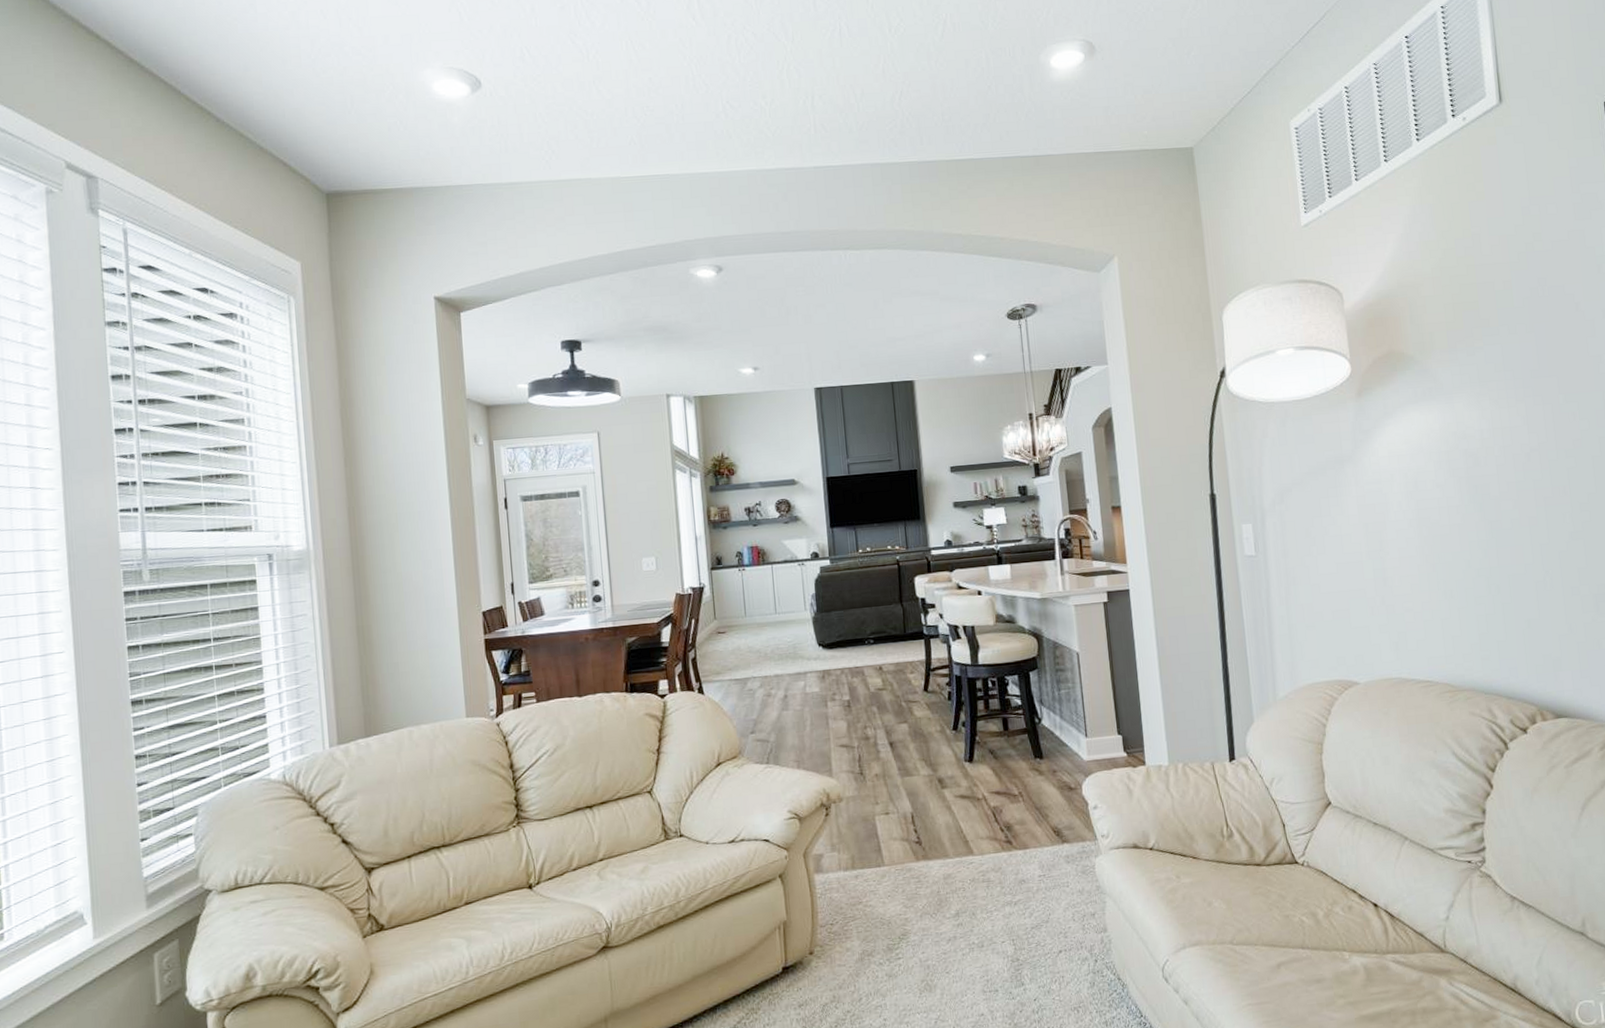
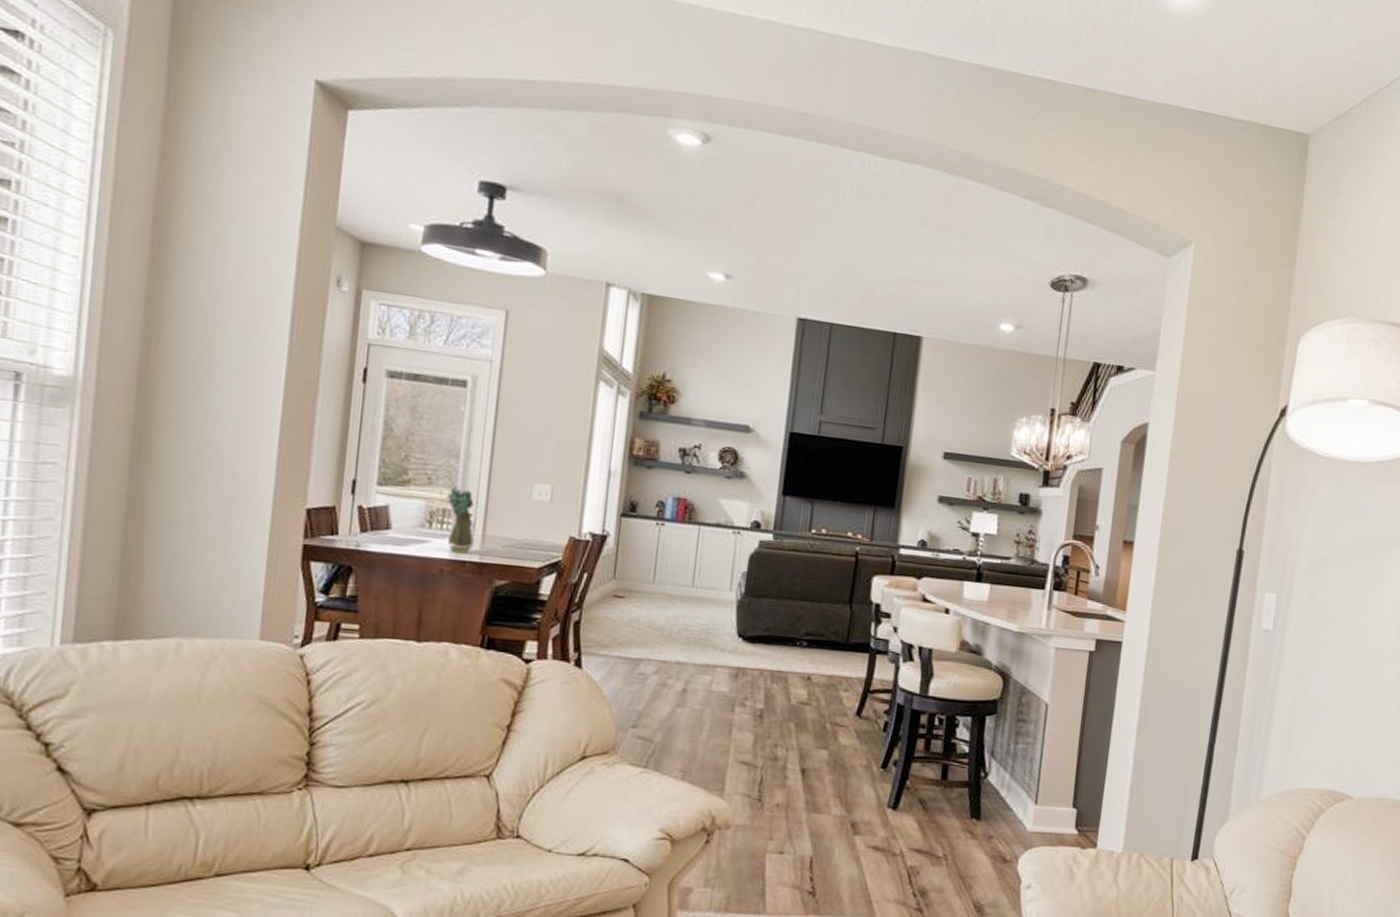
vase: none [580,571,606,624] -> present [446,484,474,554]

